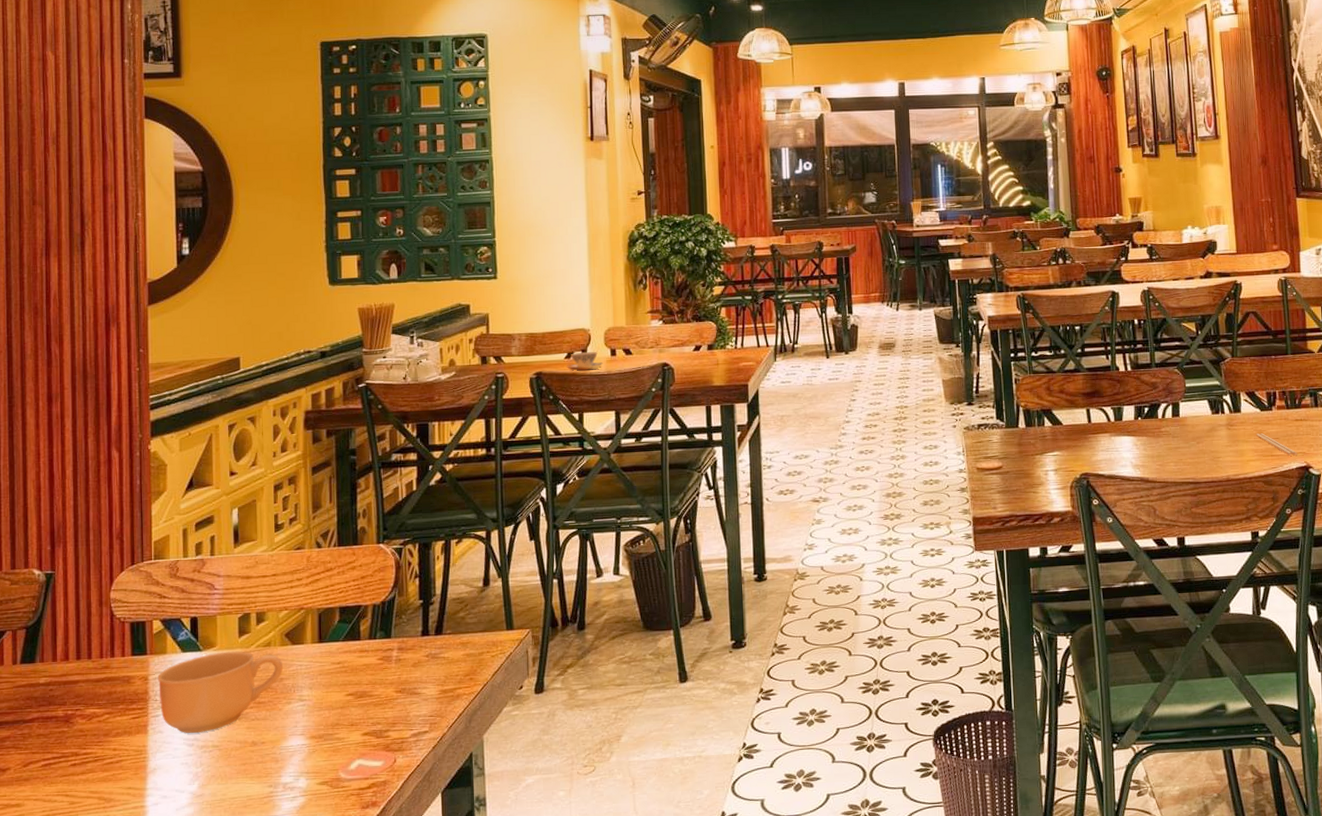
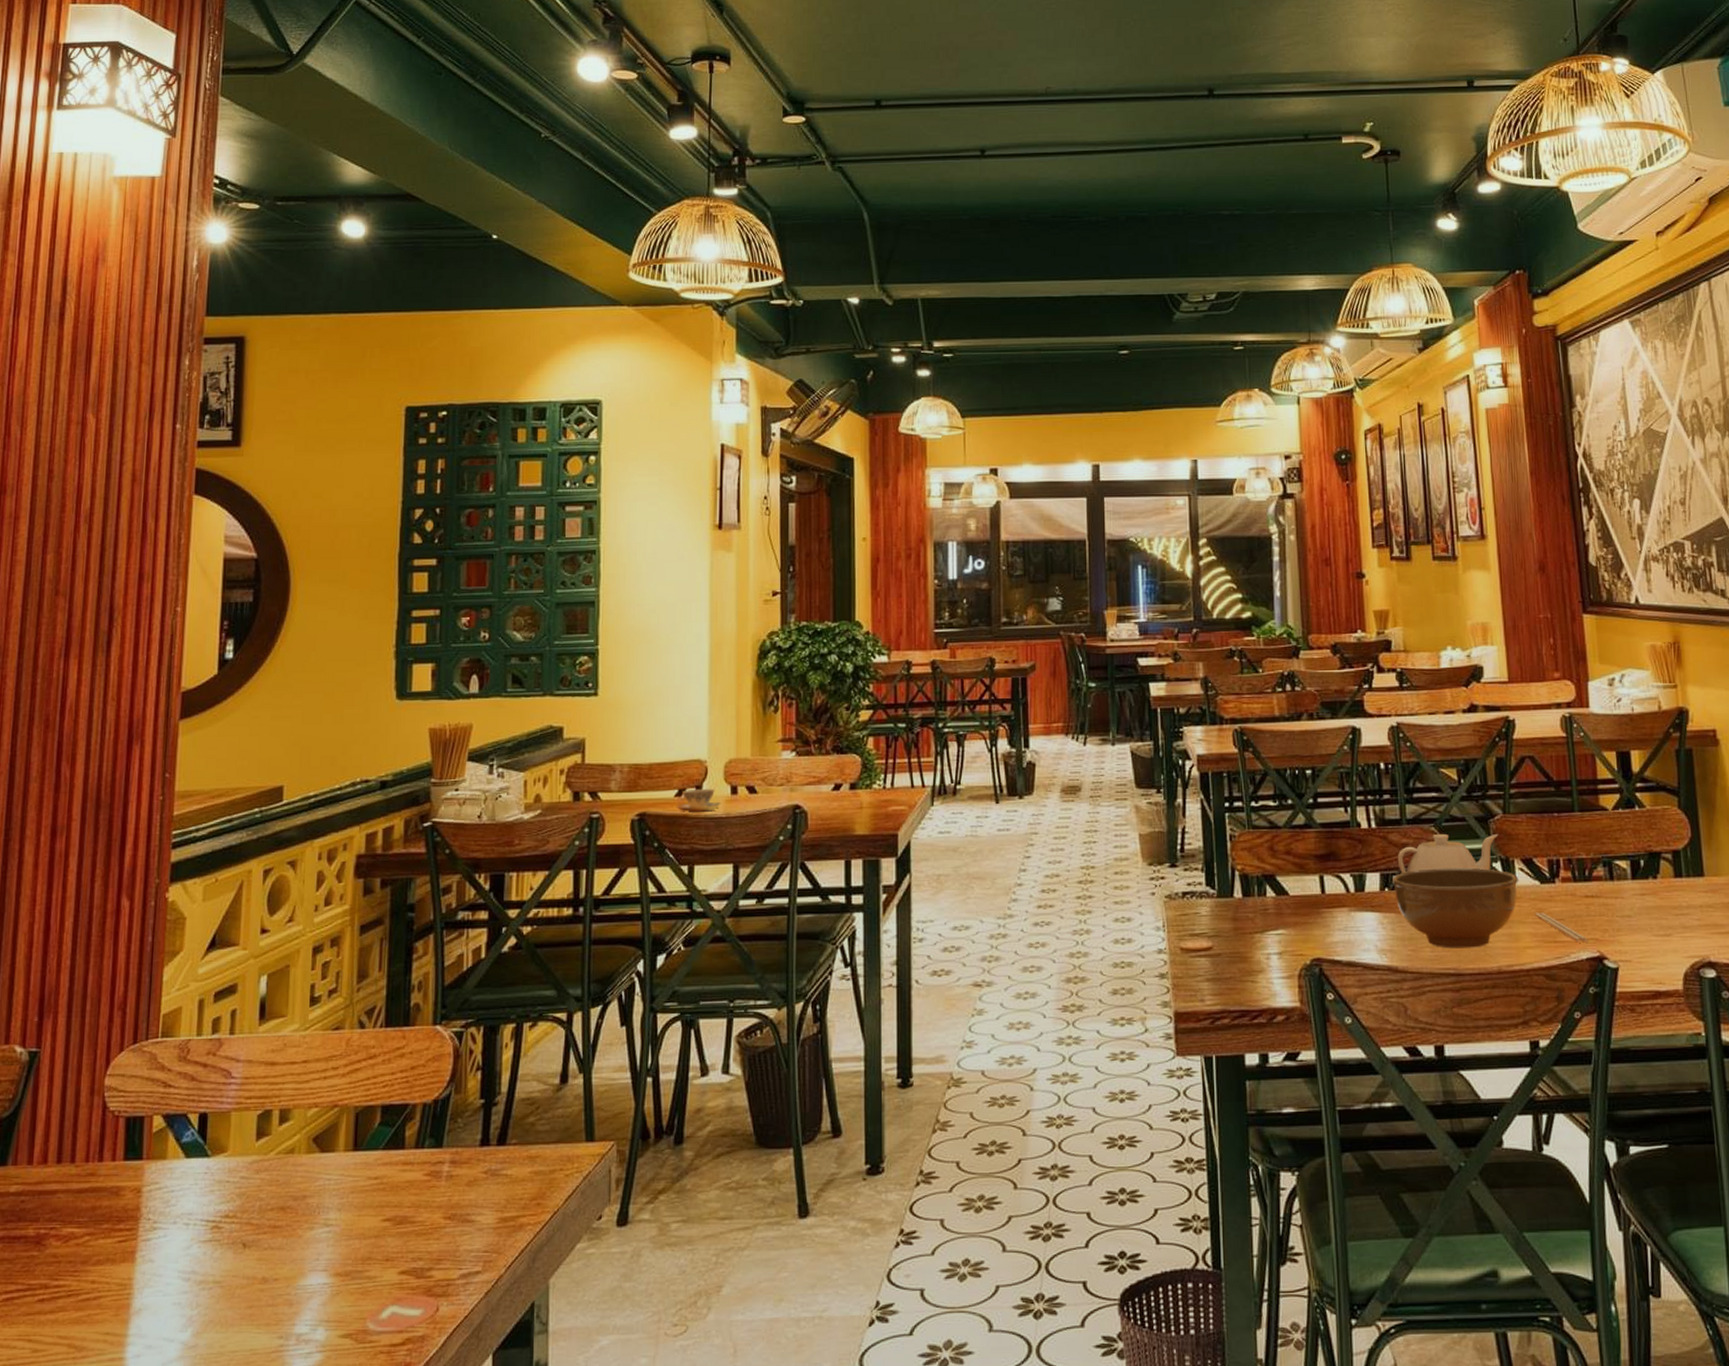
teacup: present [157,651,284,734] -> none [152,1158,308,1265]
soup bowl: none [1143,400,1243,463] -> present [1391,867,1518,949]
teakettle: none [1148,373,1228,406] -> present [1397,833,1499,874]

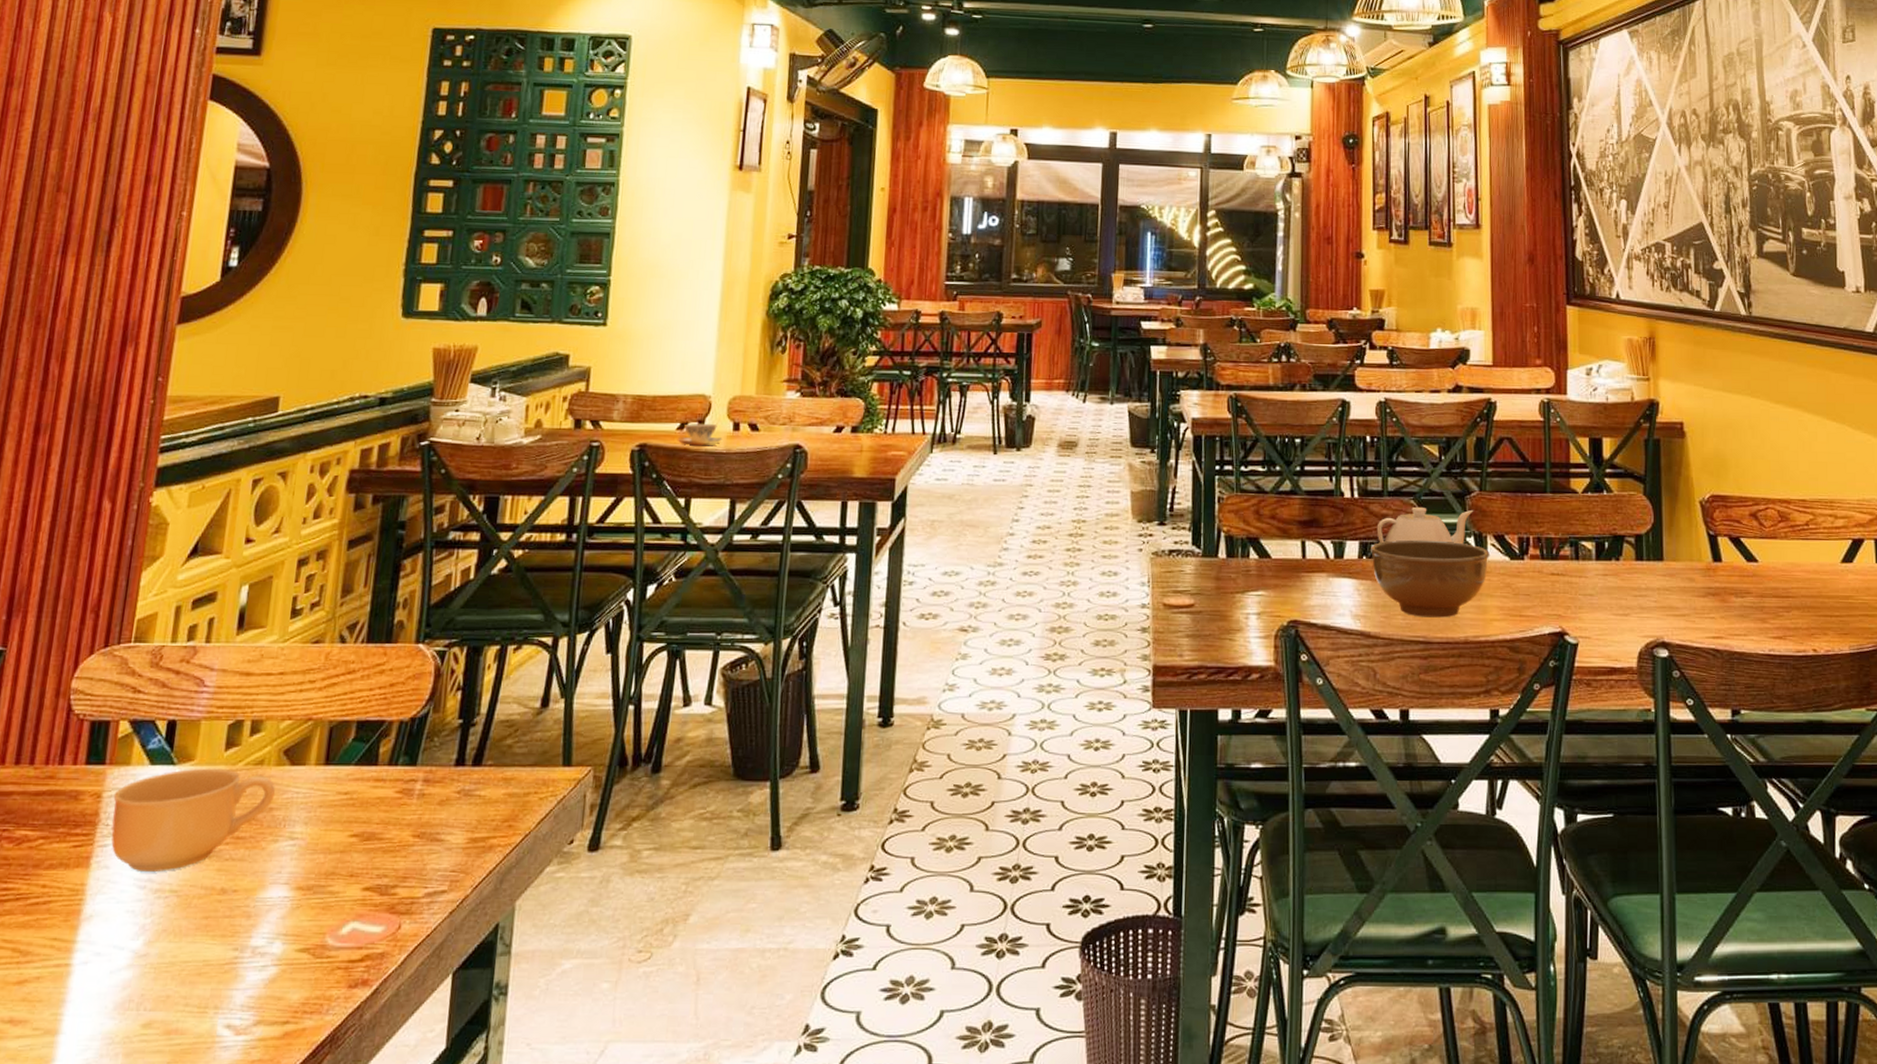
teacup: none [152,1158,308,1265] -> present [111,768,276,873]
chopsticks: present [1534,912,1588,943] -> none [1502,587,1551,618]

